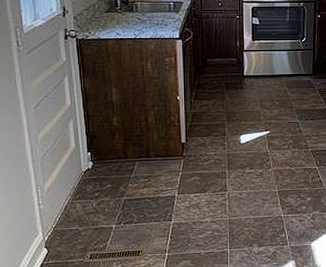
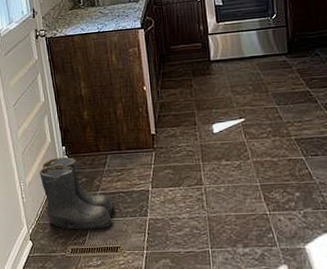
boots: none [60,163,138,236] -> present [39,156,113,230]

